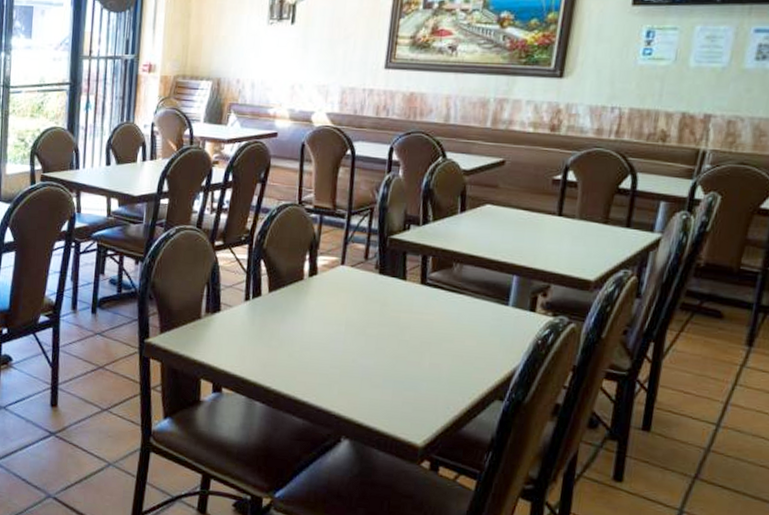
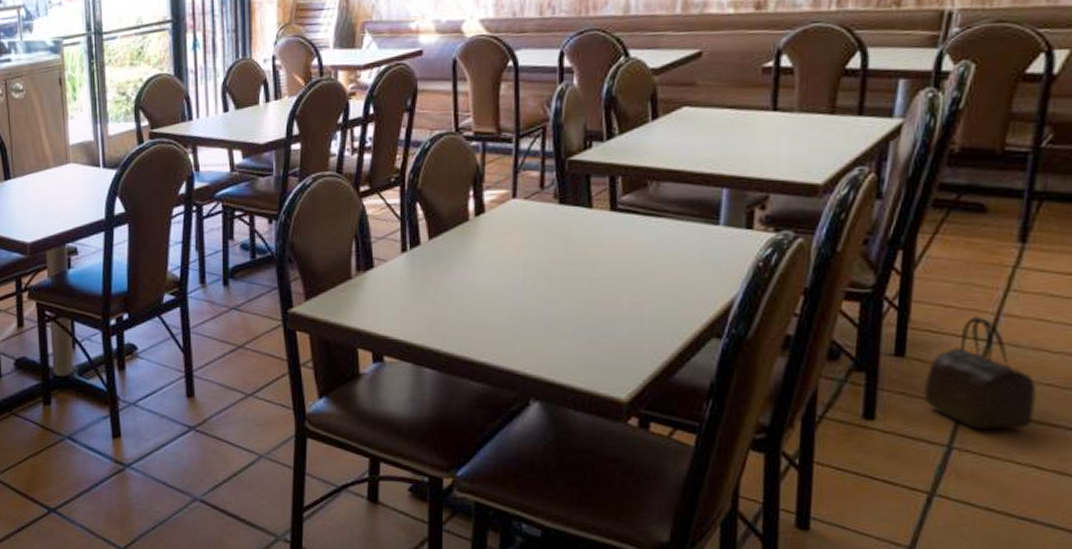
handbag: none [663,403,753,501] -> present [924,316,1037,429]

